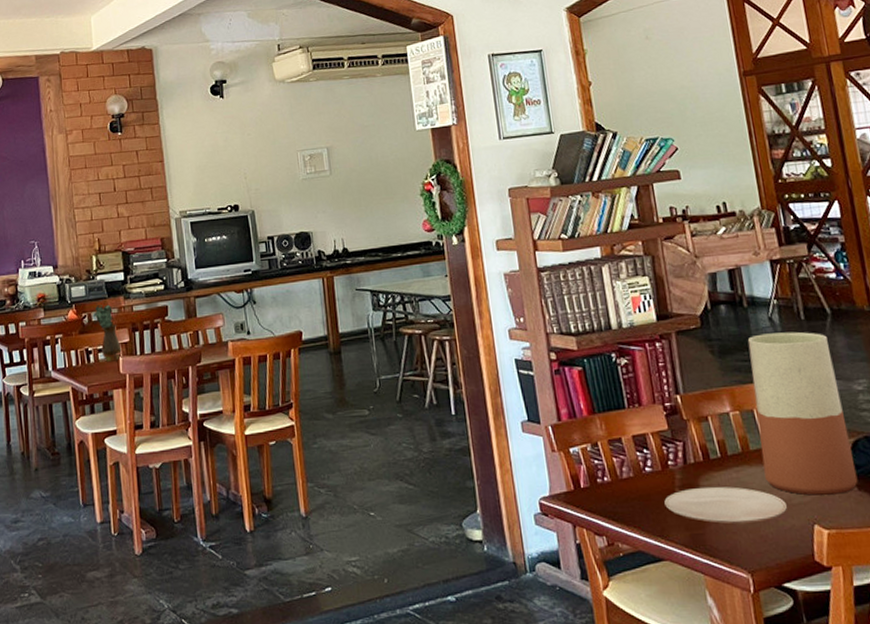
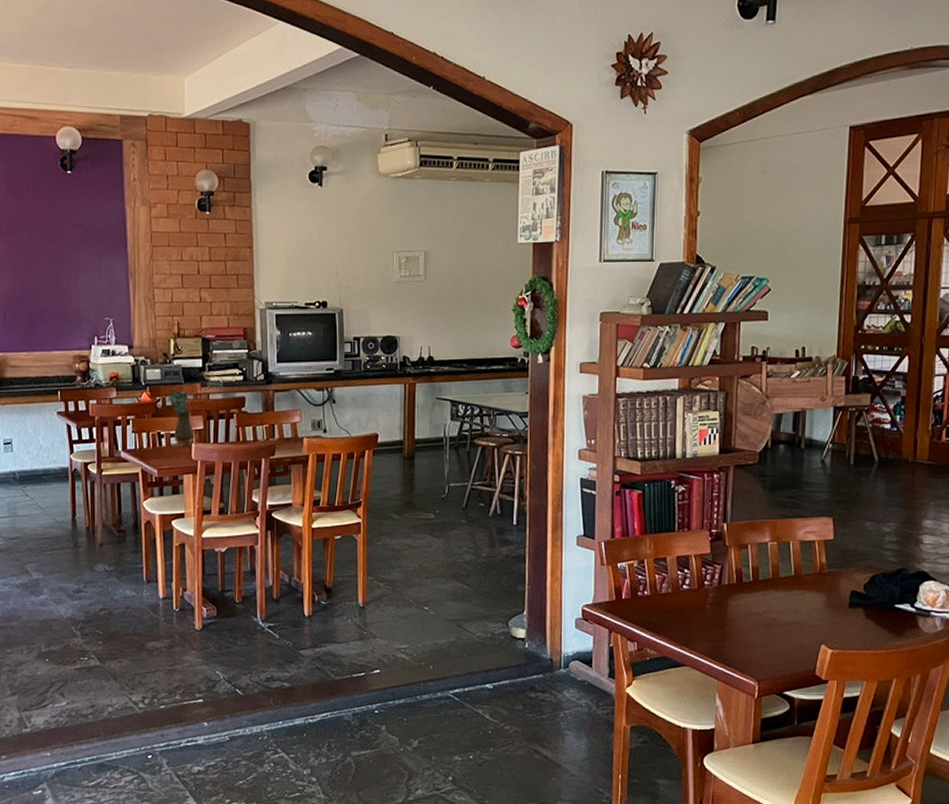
plate: present [664,486,788,523] -> none [695,606,802,639]
vase: present [747,331,858,496] -> none [788,474,870,620]

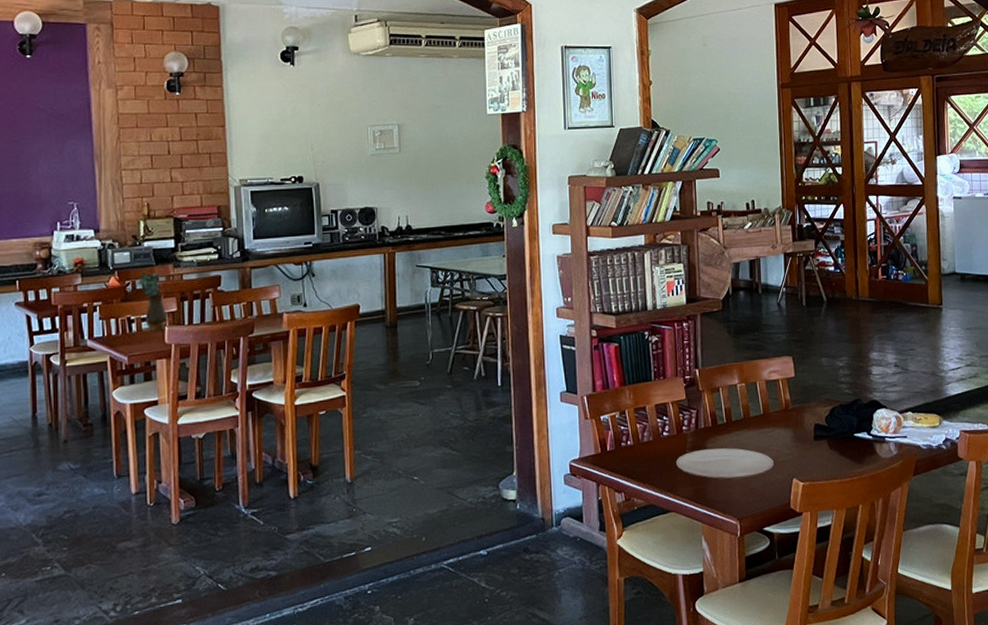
plate: none [695,606,802,639] -> present [676,448,775,479]

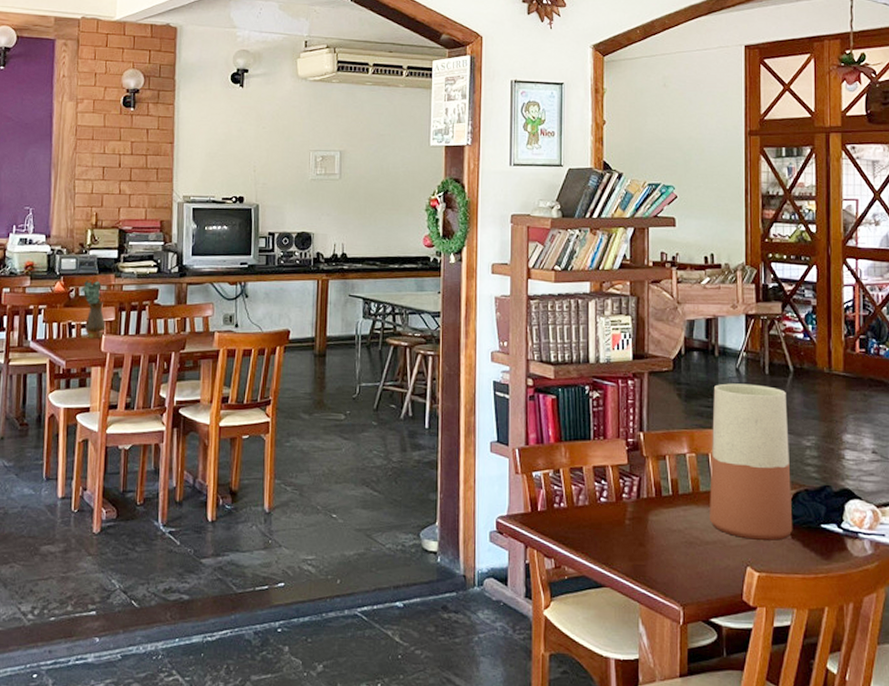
plate: present [676,448,775,479] -> none [614,521,726,559]
vase: none [758,316,831,454] -> present [710,383,793,541]

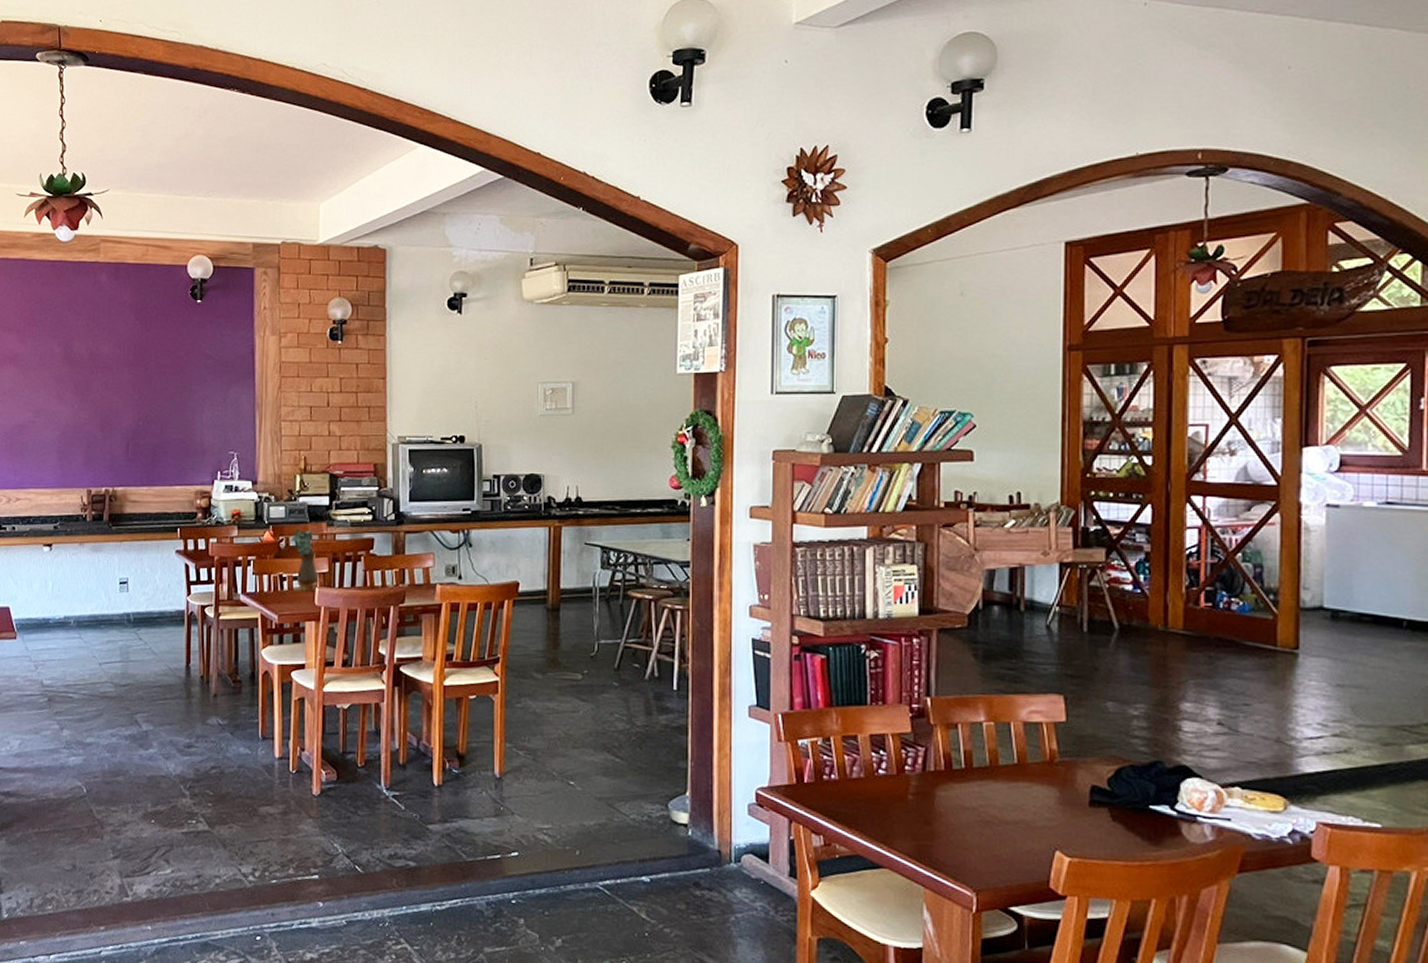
vase: present [710,383,793,541] -> none [1011,642,1114,822]

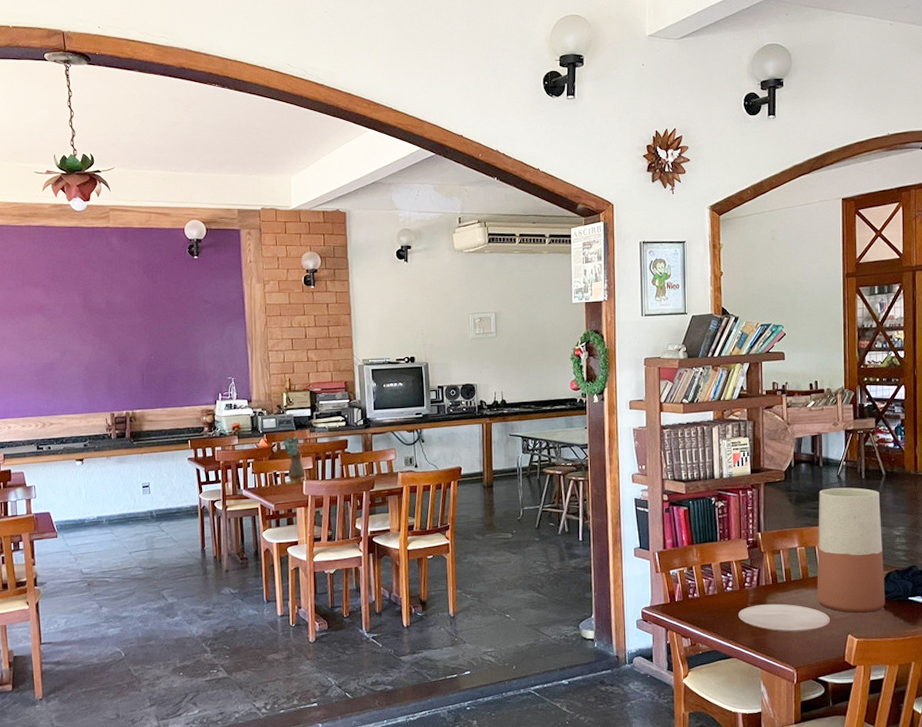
plate: none [894,797,1030,841] -> present [738,603,831,631]
vase: none [1011,642,1114,822] -> present [817,487,886,613]

